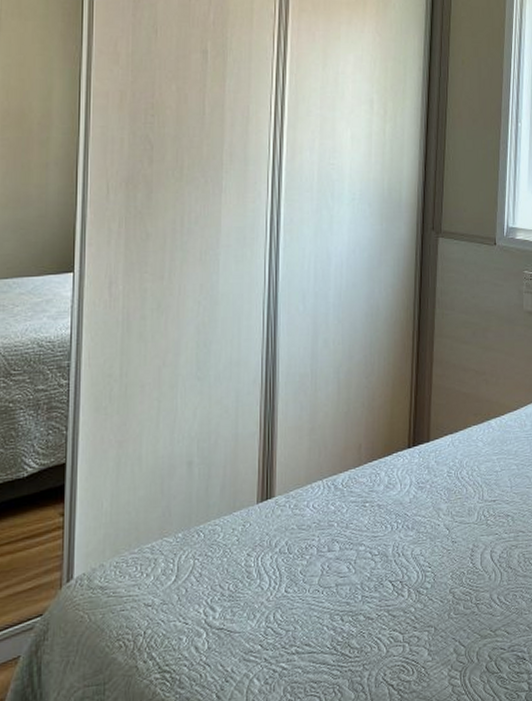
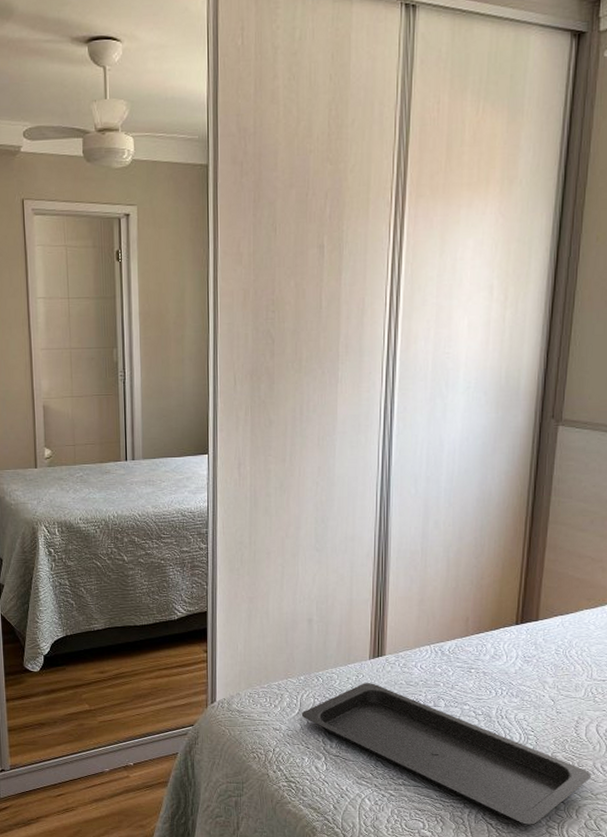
serving tray: none [178,532,489,680] -> present [301,683,591,825]

